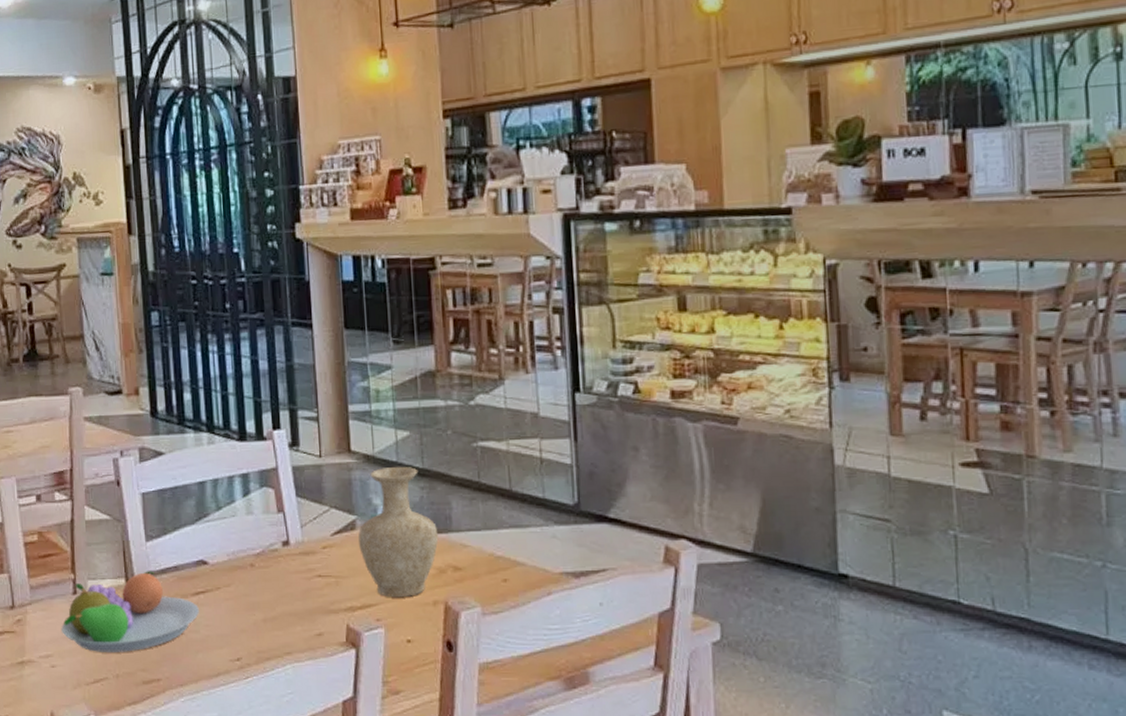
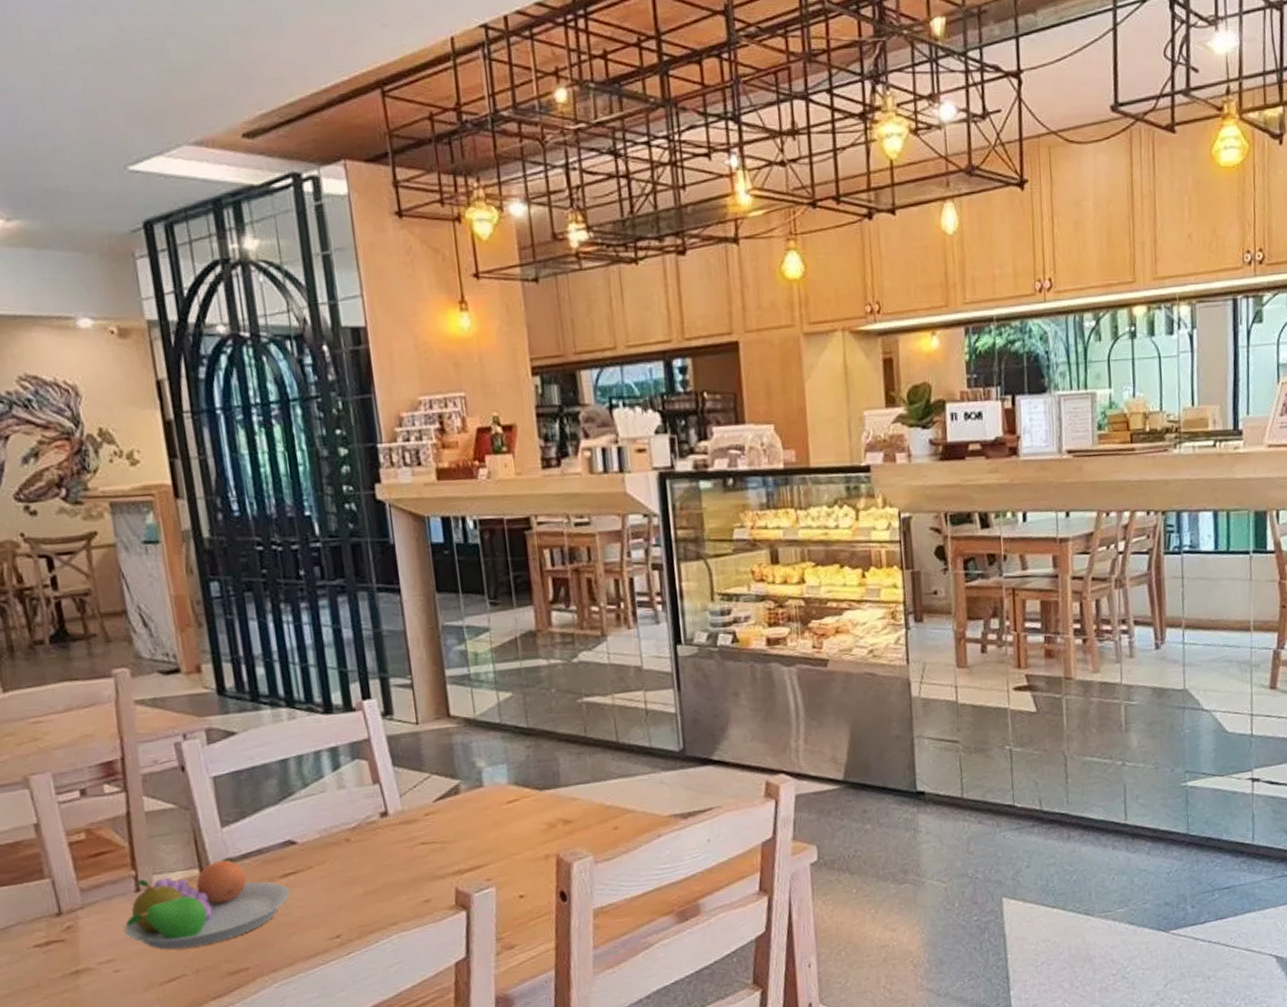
vase: present [358,466,439,597] -> none [463,727,547,856]

